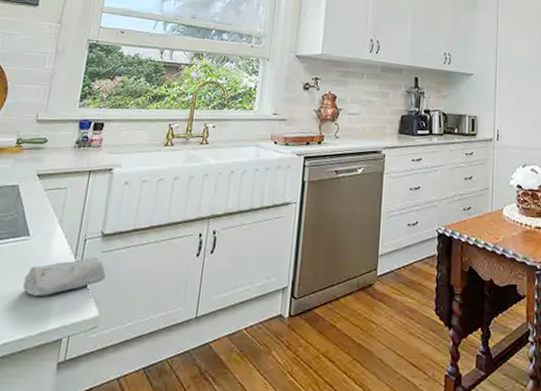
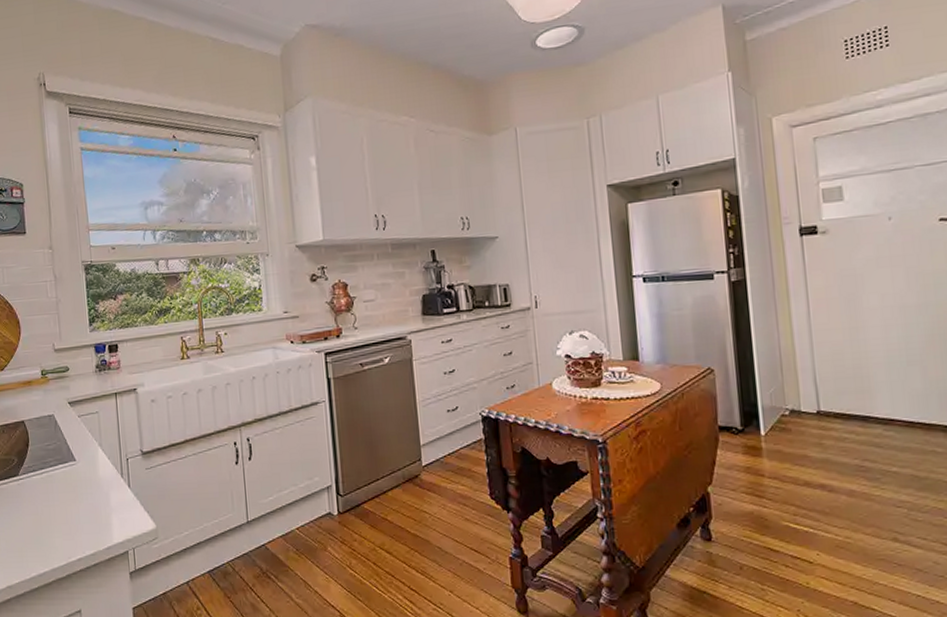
soap bar: present [22,258,106,296] -> none [81,475,154,515]

